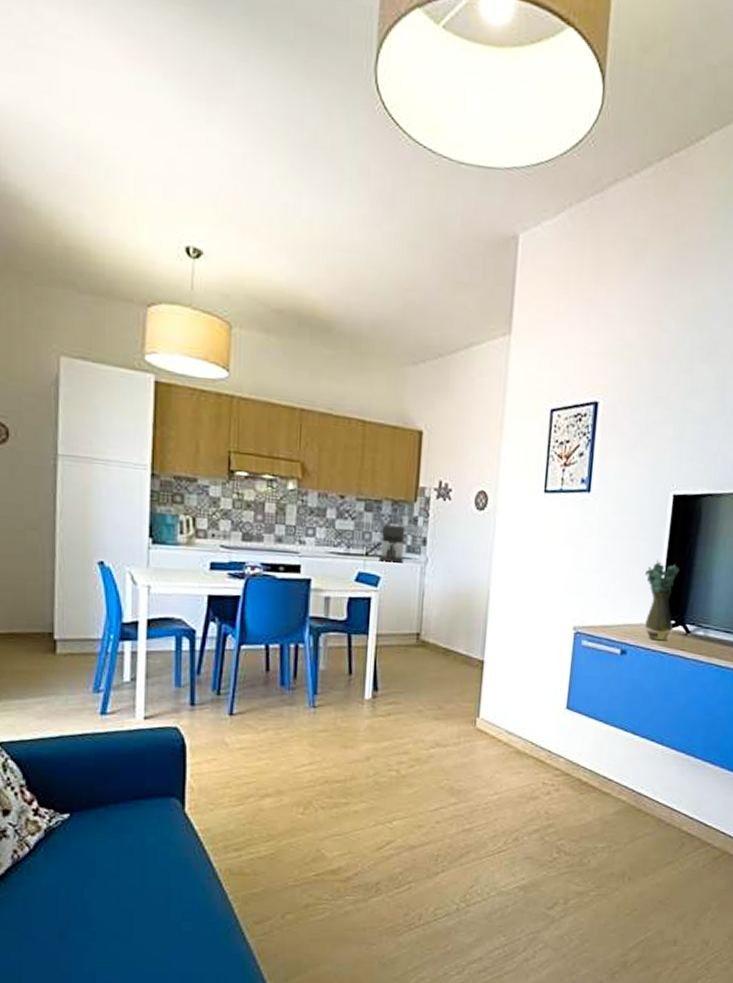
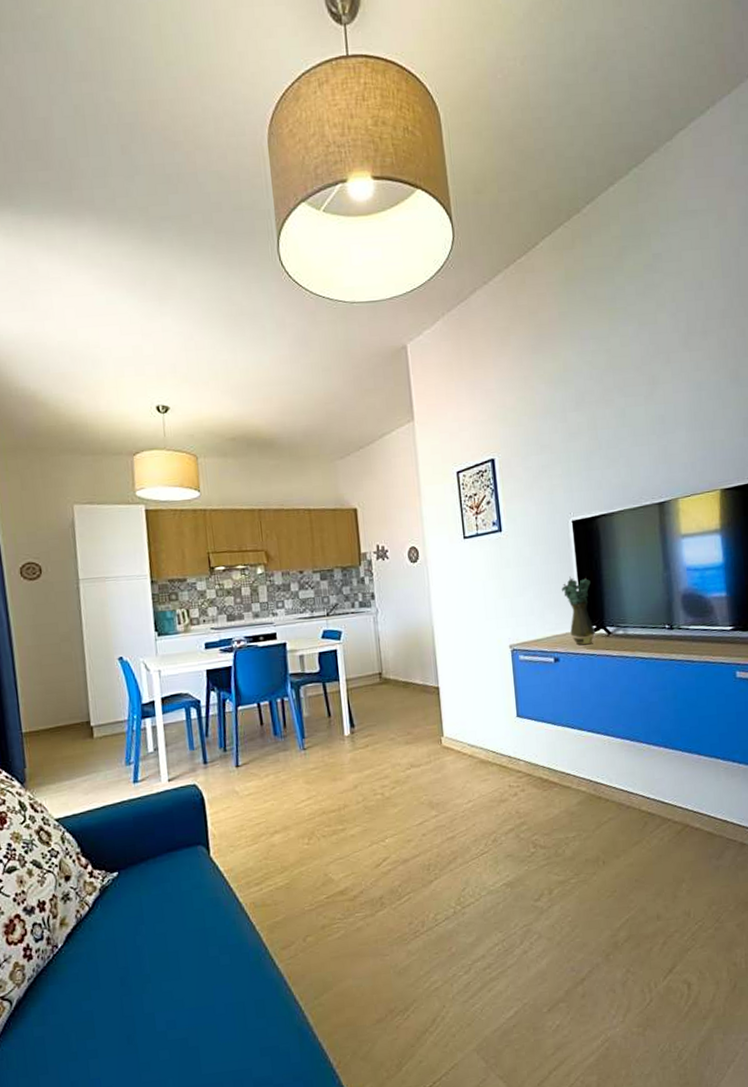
coffee maker: present [379,525,406,563] -> none [337,587,358,619]

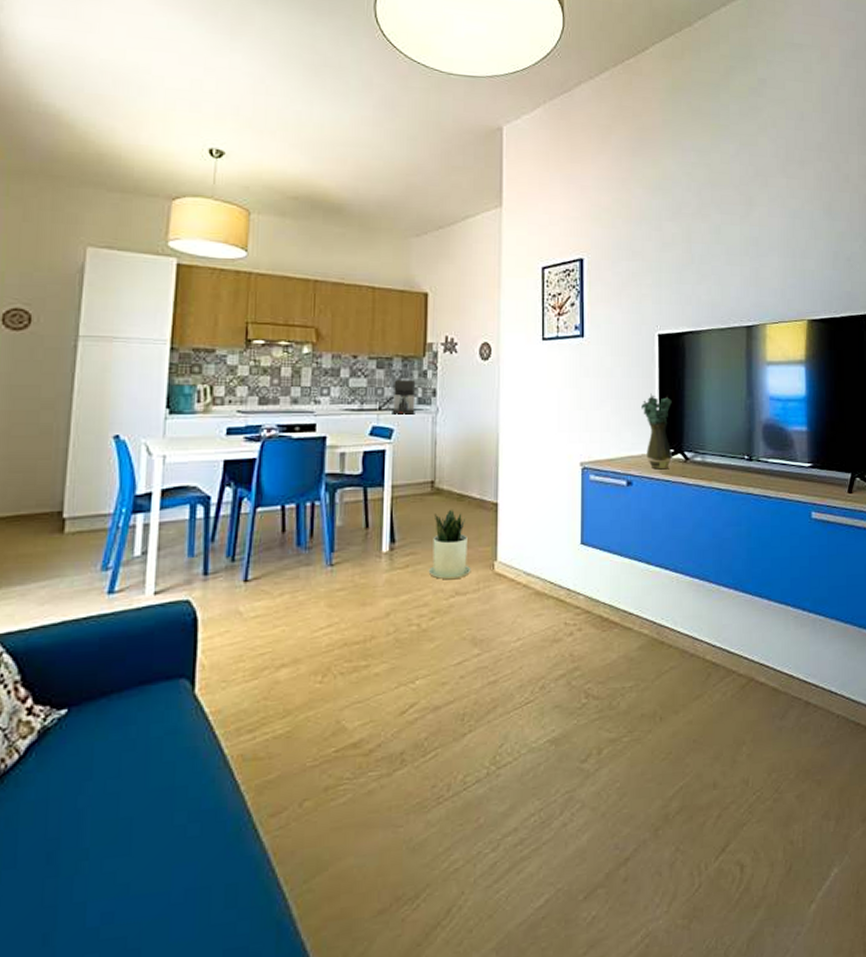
coffee maker: none [337,587,358,619] -> present [392,380,416,415]
planter: none [385,695,422,755] -> present [428,509,471,580]

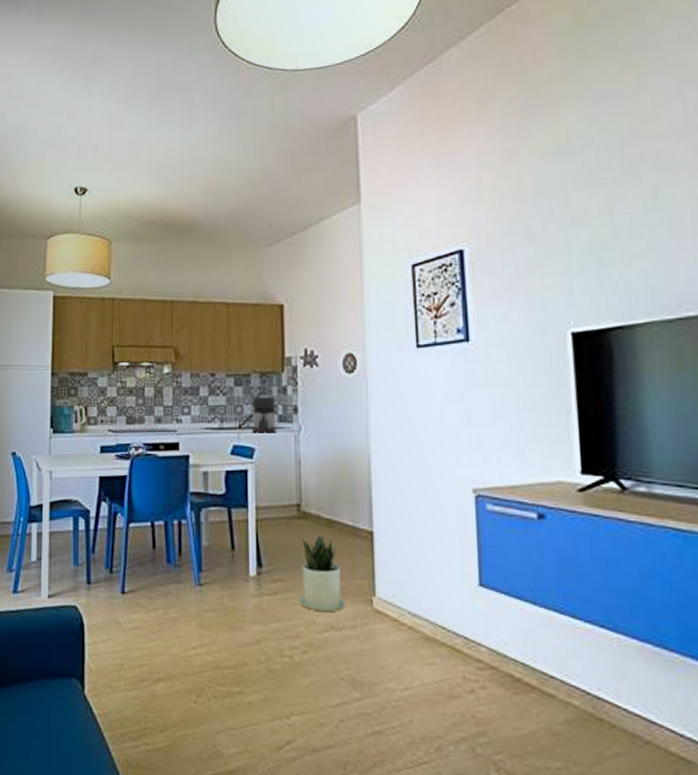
vase: present [642,393,672,470] -> none [553,406,601,501]

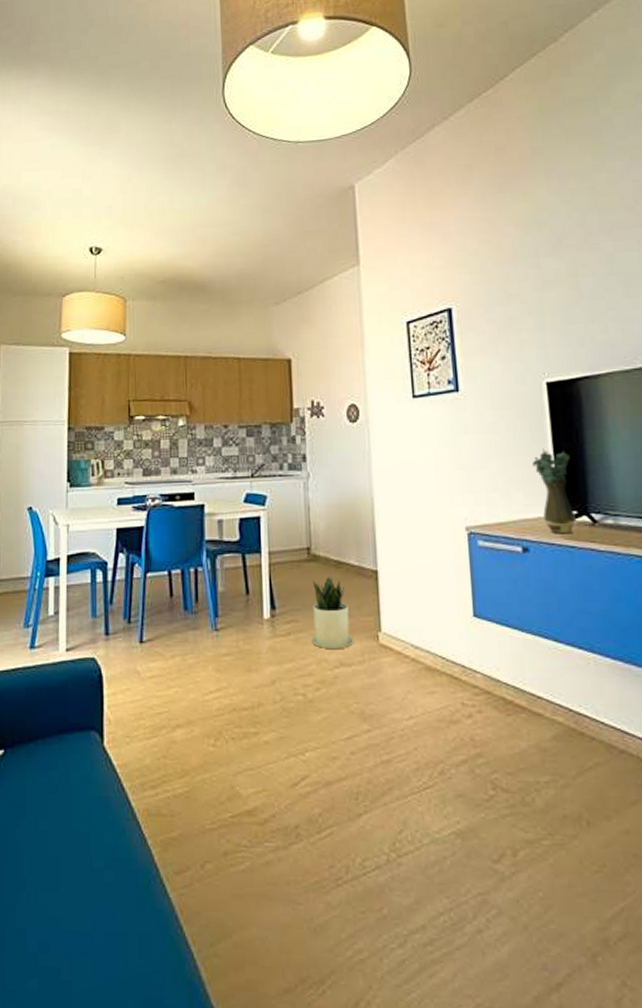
coffee maker: present [252,397,276,433] -> none [264,446,287,481]
vase: none [553,406,601,501] -> present [533,448,576,534]

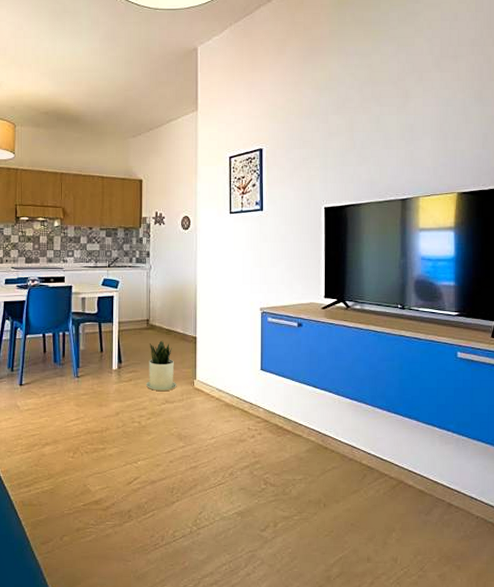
vase: present [533,448,576,534] -> none [310,254,336,315]

